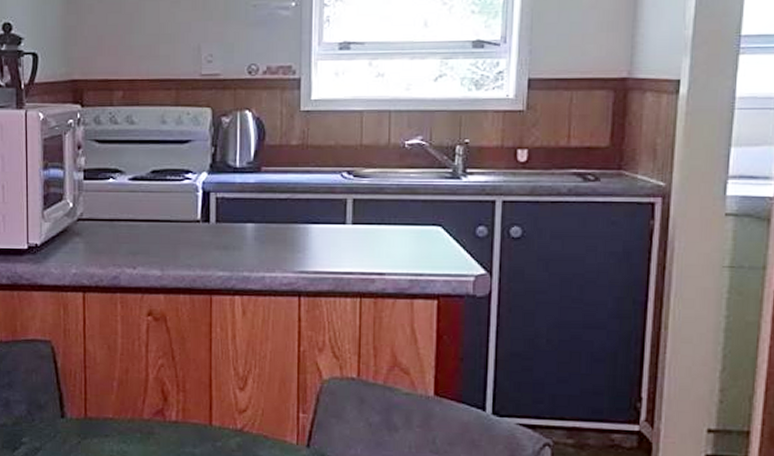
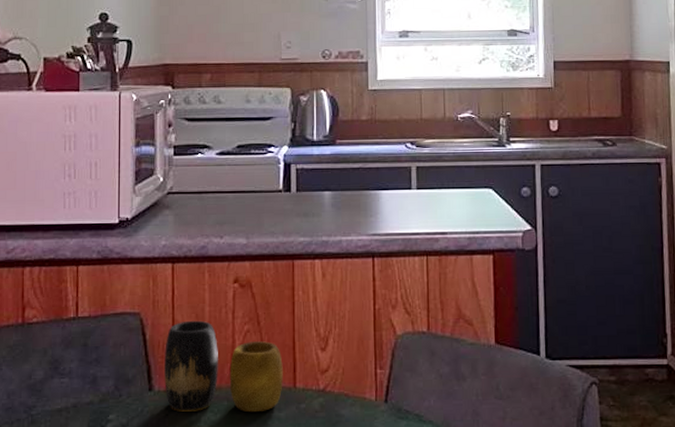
vase: none [76,351,198,446] -> present [164,320,283,412]

